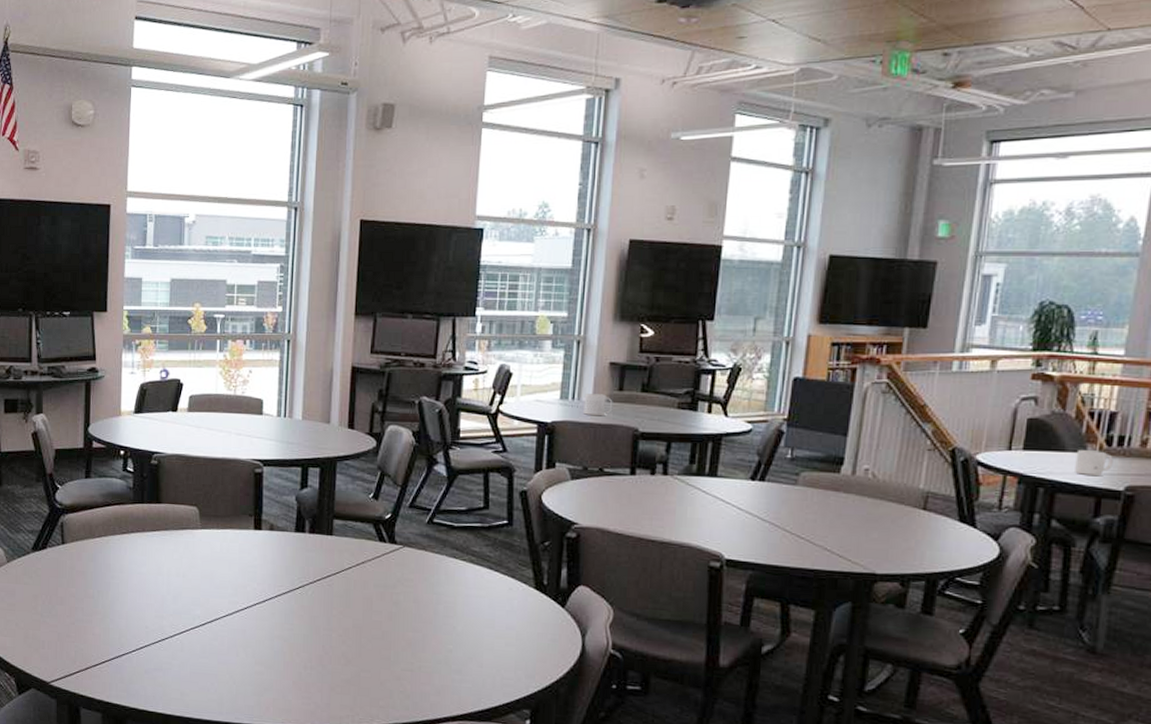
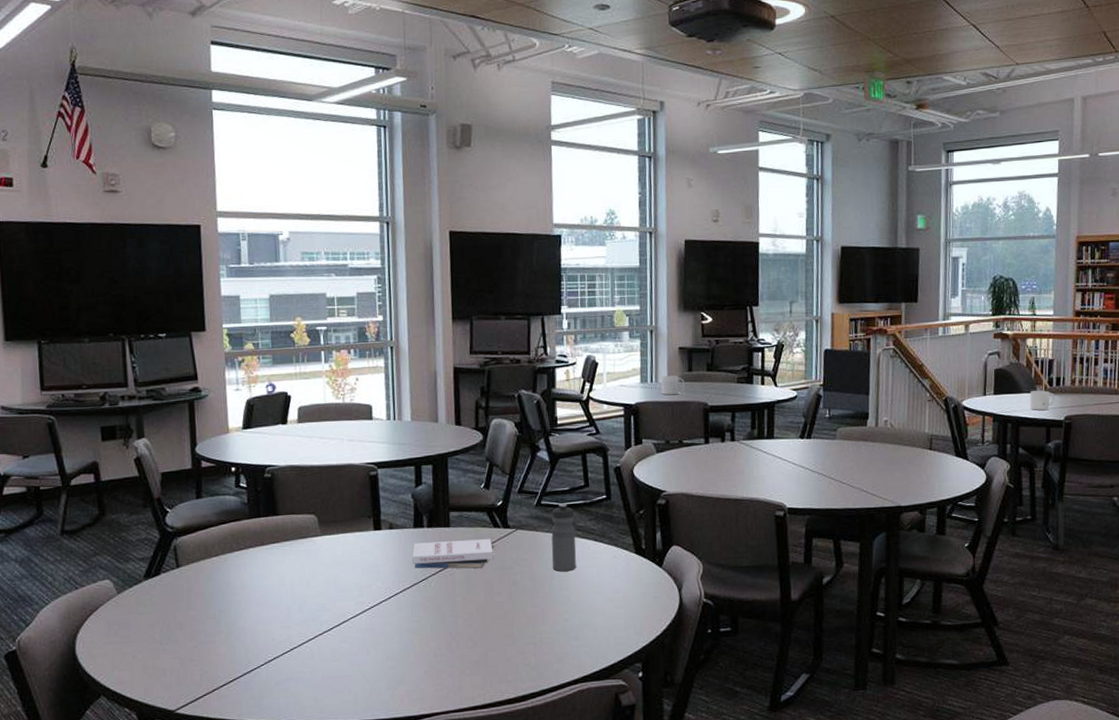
books: none [290,548,379,583] -> present [412,539,496,569]
water bottle: none [439,524,470,599] -> present [551,503,576,572]

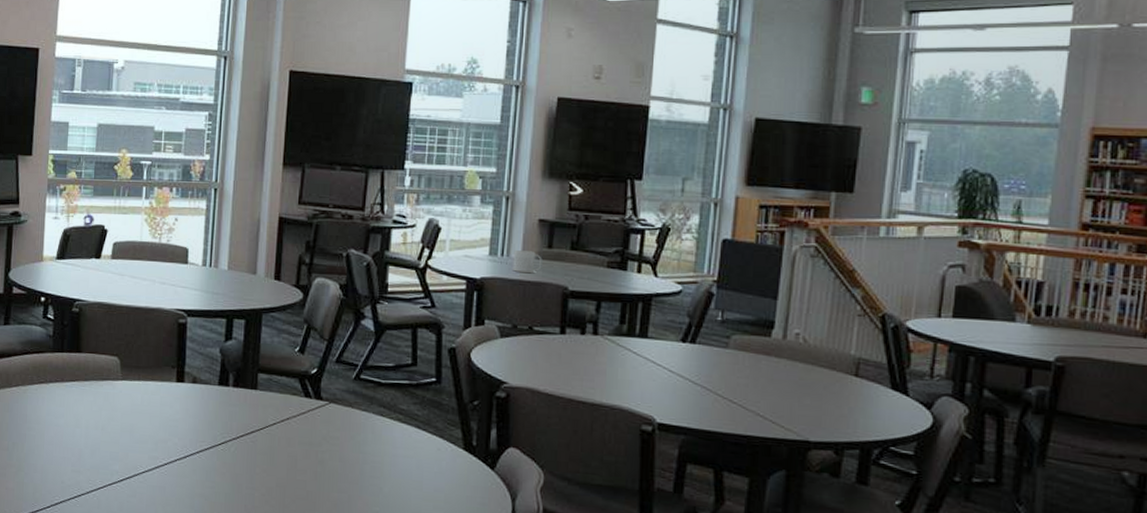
books: present [412,539,496,569] -> none [213,402,304,440]
water bottle: present [551,503,576,572] -> none [365,380,397,459]
mug: present [1030,390,1055,411] -> none [1005,319,1042,347]

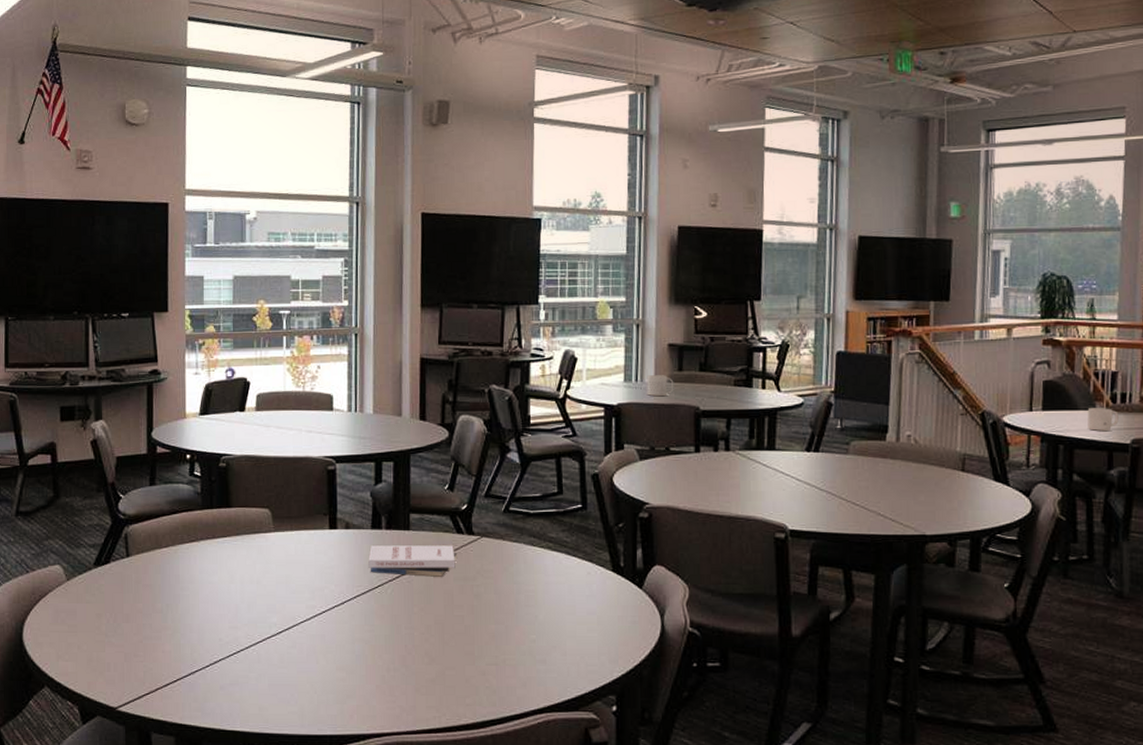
books: none [213,402,304,440] -> present [368,545,458,577]
mug: none [1005,319,1042,347] -> present [1087,408,1119,432]

